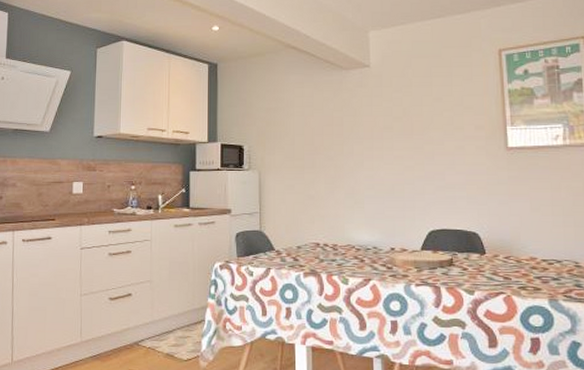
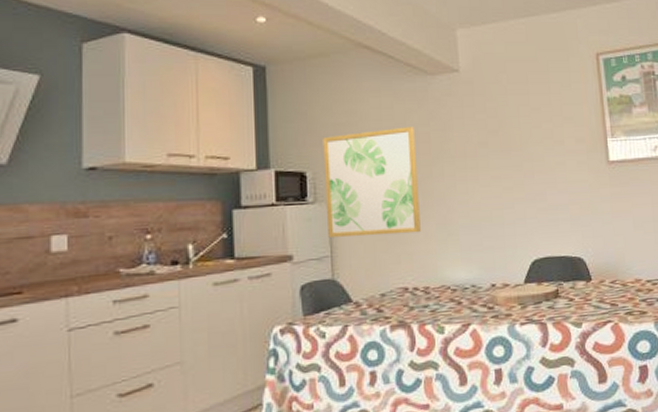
wall art: none [257,112,332,199] -> present [323,126,421,237]

